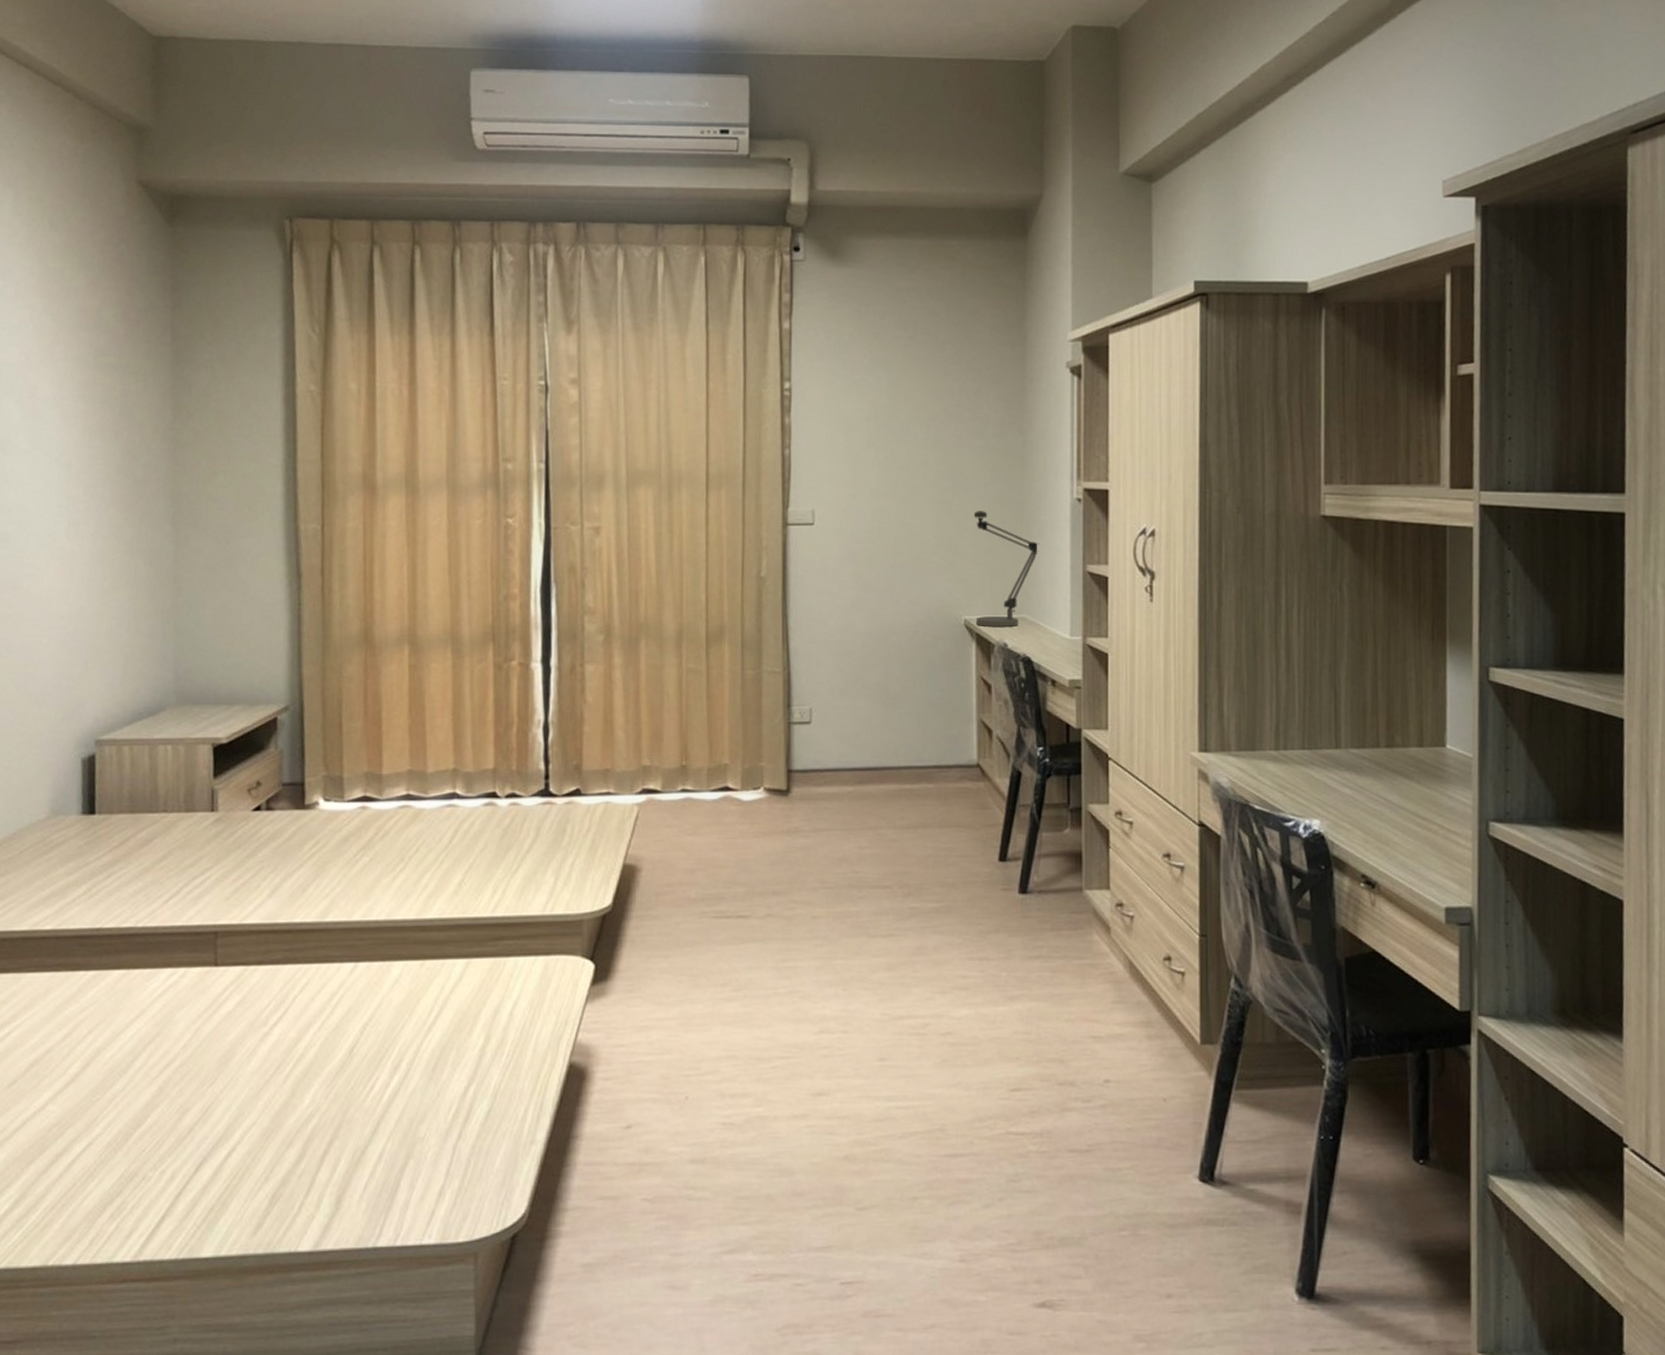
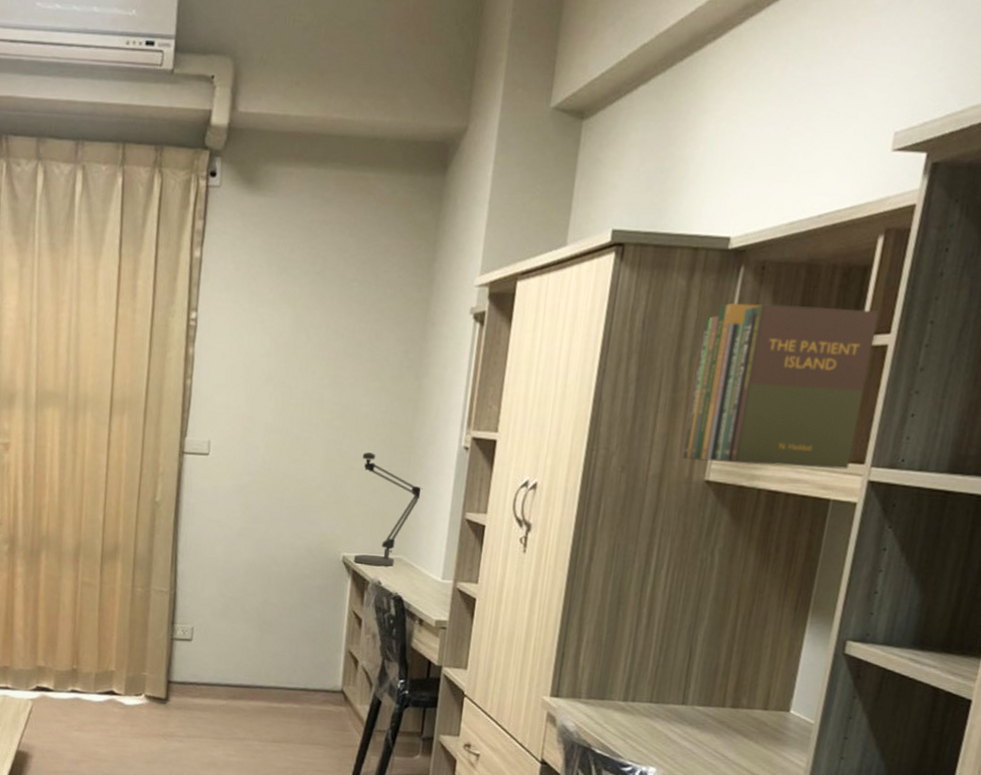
books: none [1295,341,1460,497] -> present [682,302,879,470]

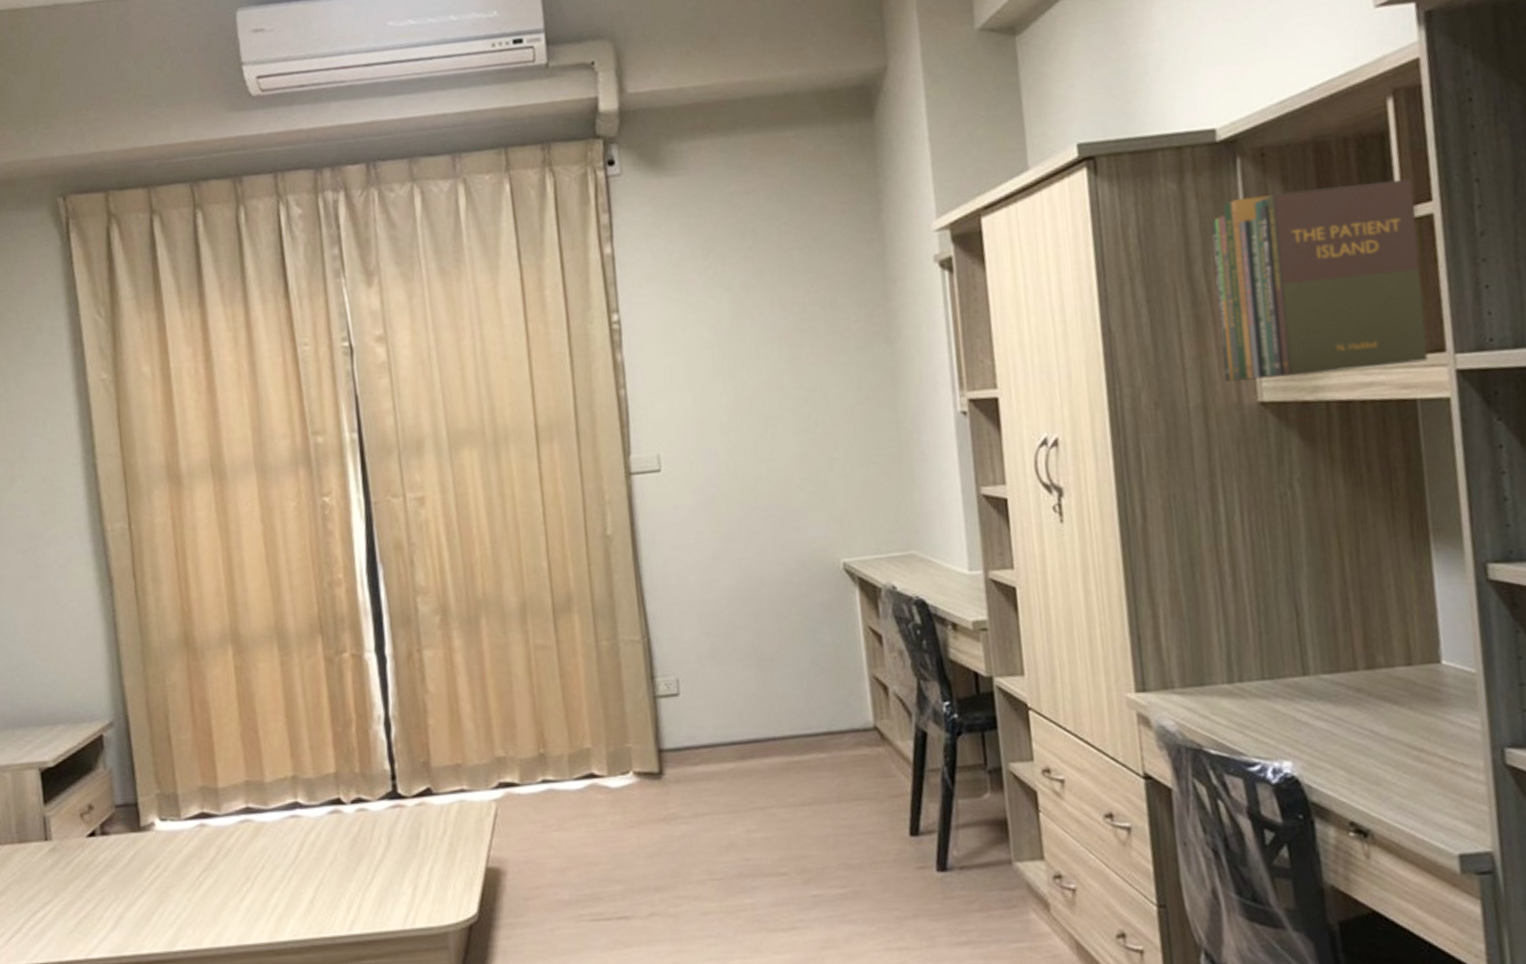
desk lamp: present [353,452,423,566] -> none [842,436,923,569]

